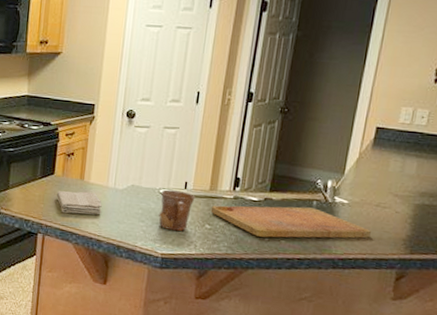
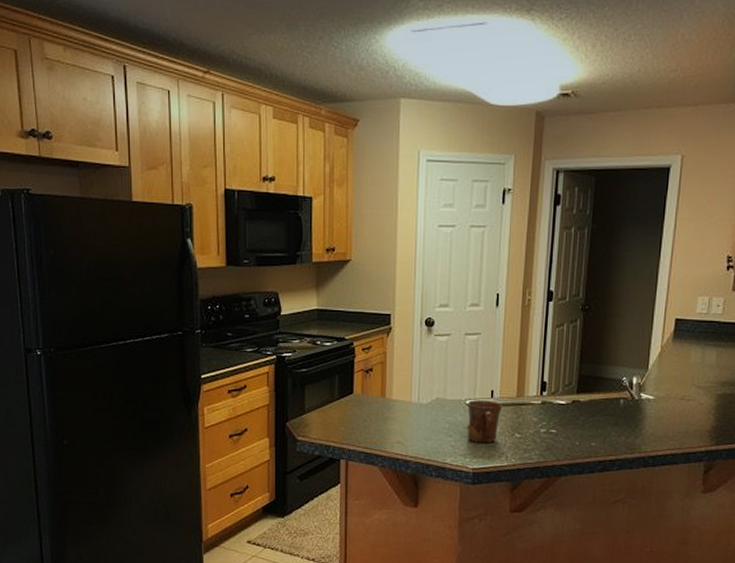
washcloth: present [56,190,102,215] -> none [357,409,407,434]
cutting board: present [210,205,371,239] -> none [519,406,678,441]

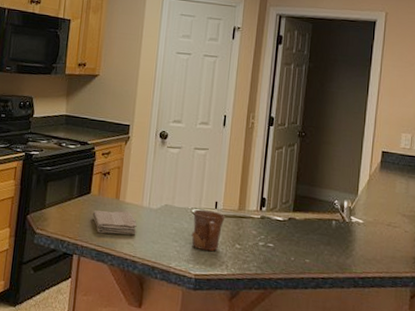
washcloth: none [357,409,407,434] -> present [92,210,137,235]

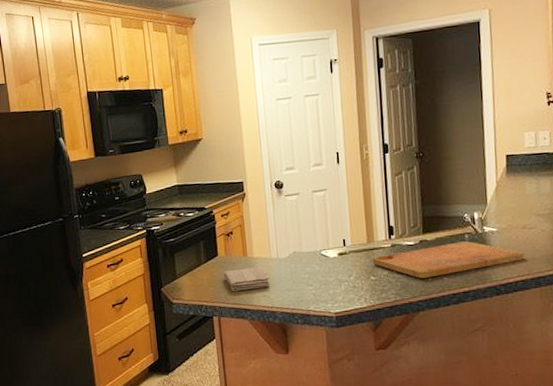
mug: present [191,209,225,252] -> none [323,248,356,289]
cutting board: none [240,225,385,257] -> present [372,241,524,279]

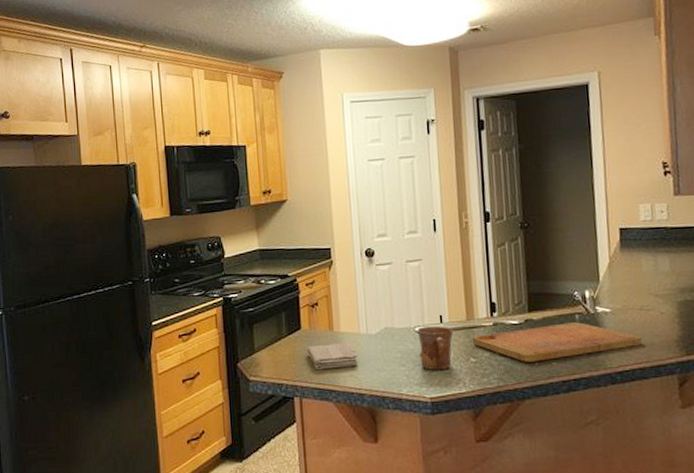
mug: none [323,248,356,289] -> present [417,326,454,371]

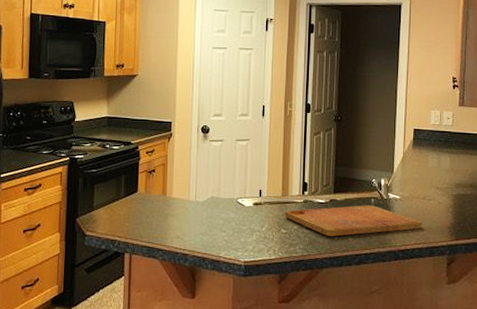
washcloth: present [306,342,358,369] -> none [140,207,185,230]
mug: present [417,326,454,371] -> none [239,199,270,239]

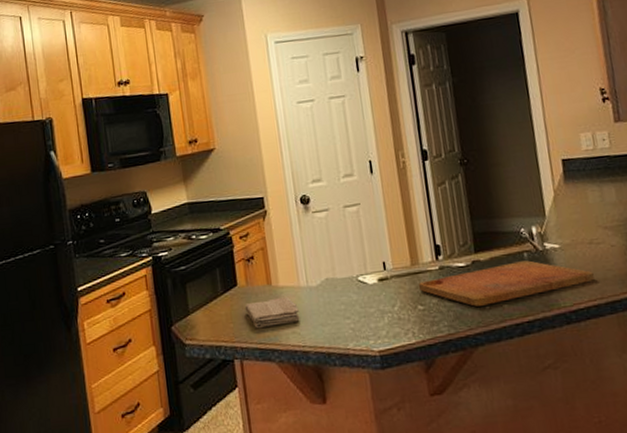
washcloth: none [140,207,185,230] -> present [244,296,300,328]

